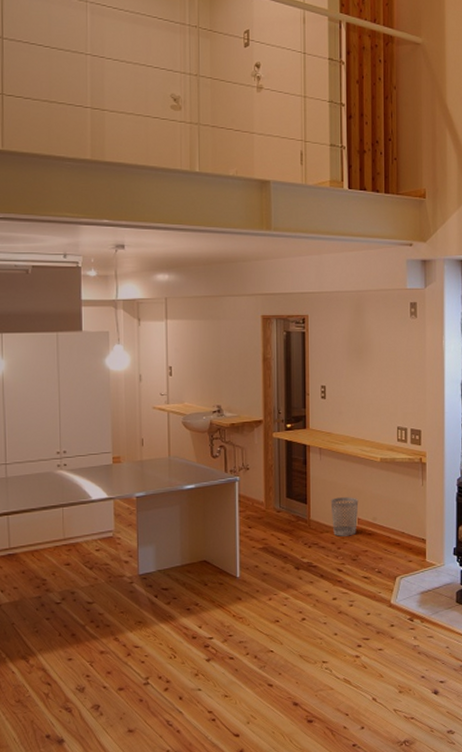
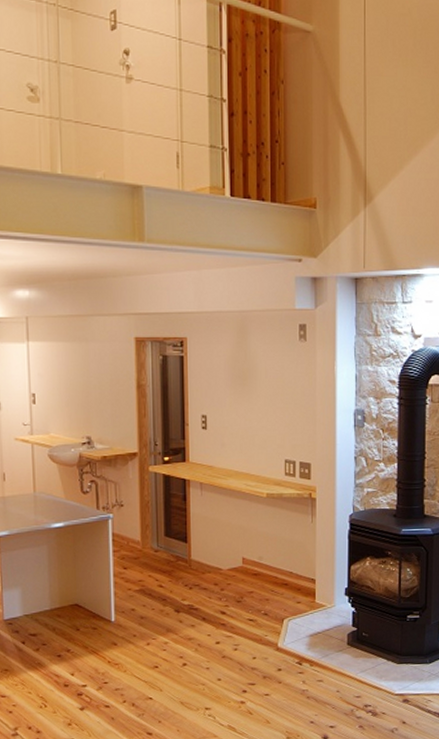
wastebasket: present [330,497,359,537] -> none [213,535,243,577]

